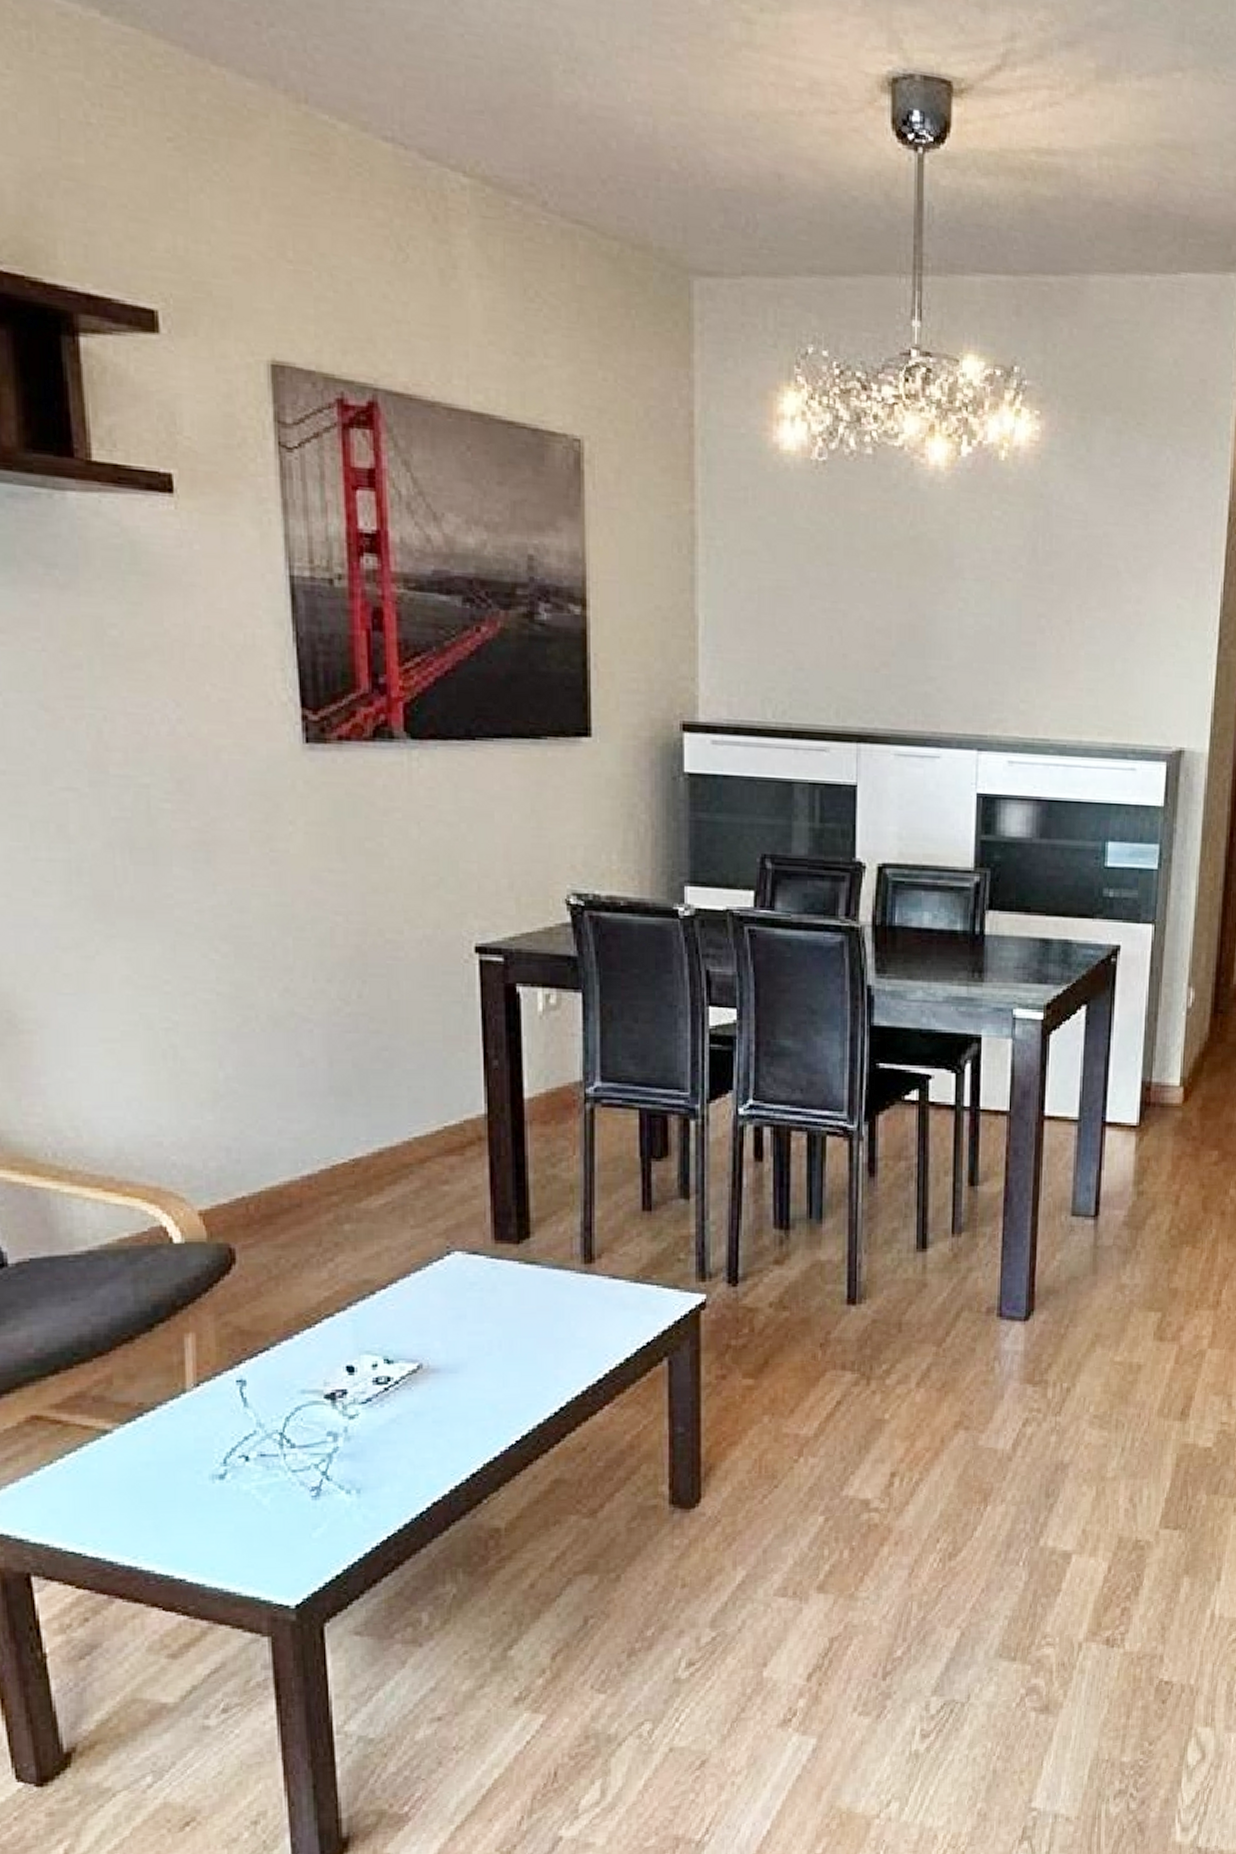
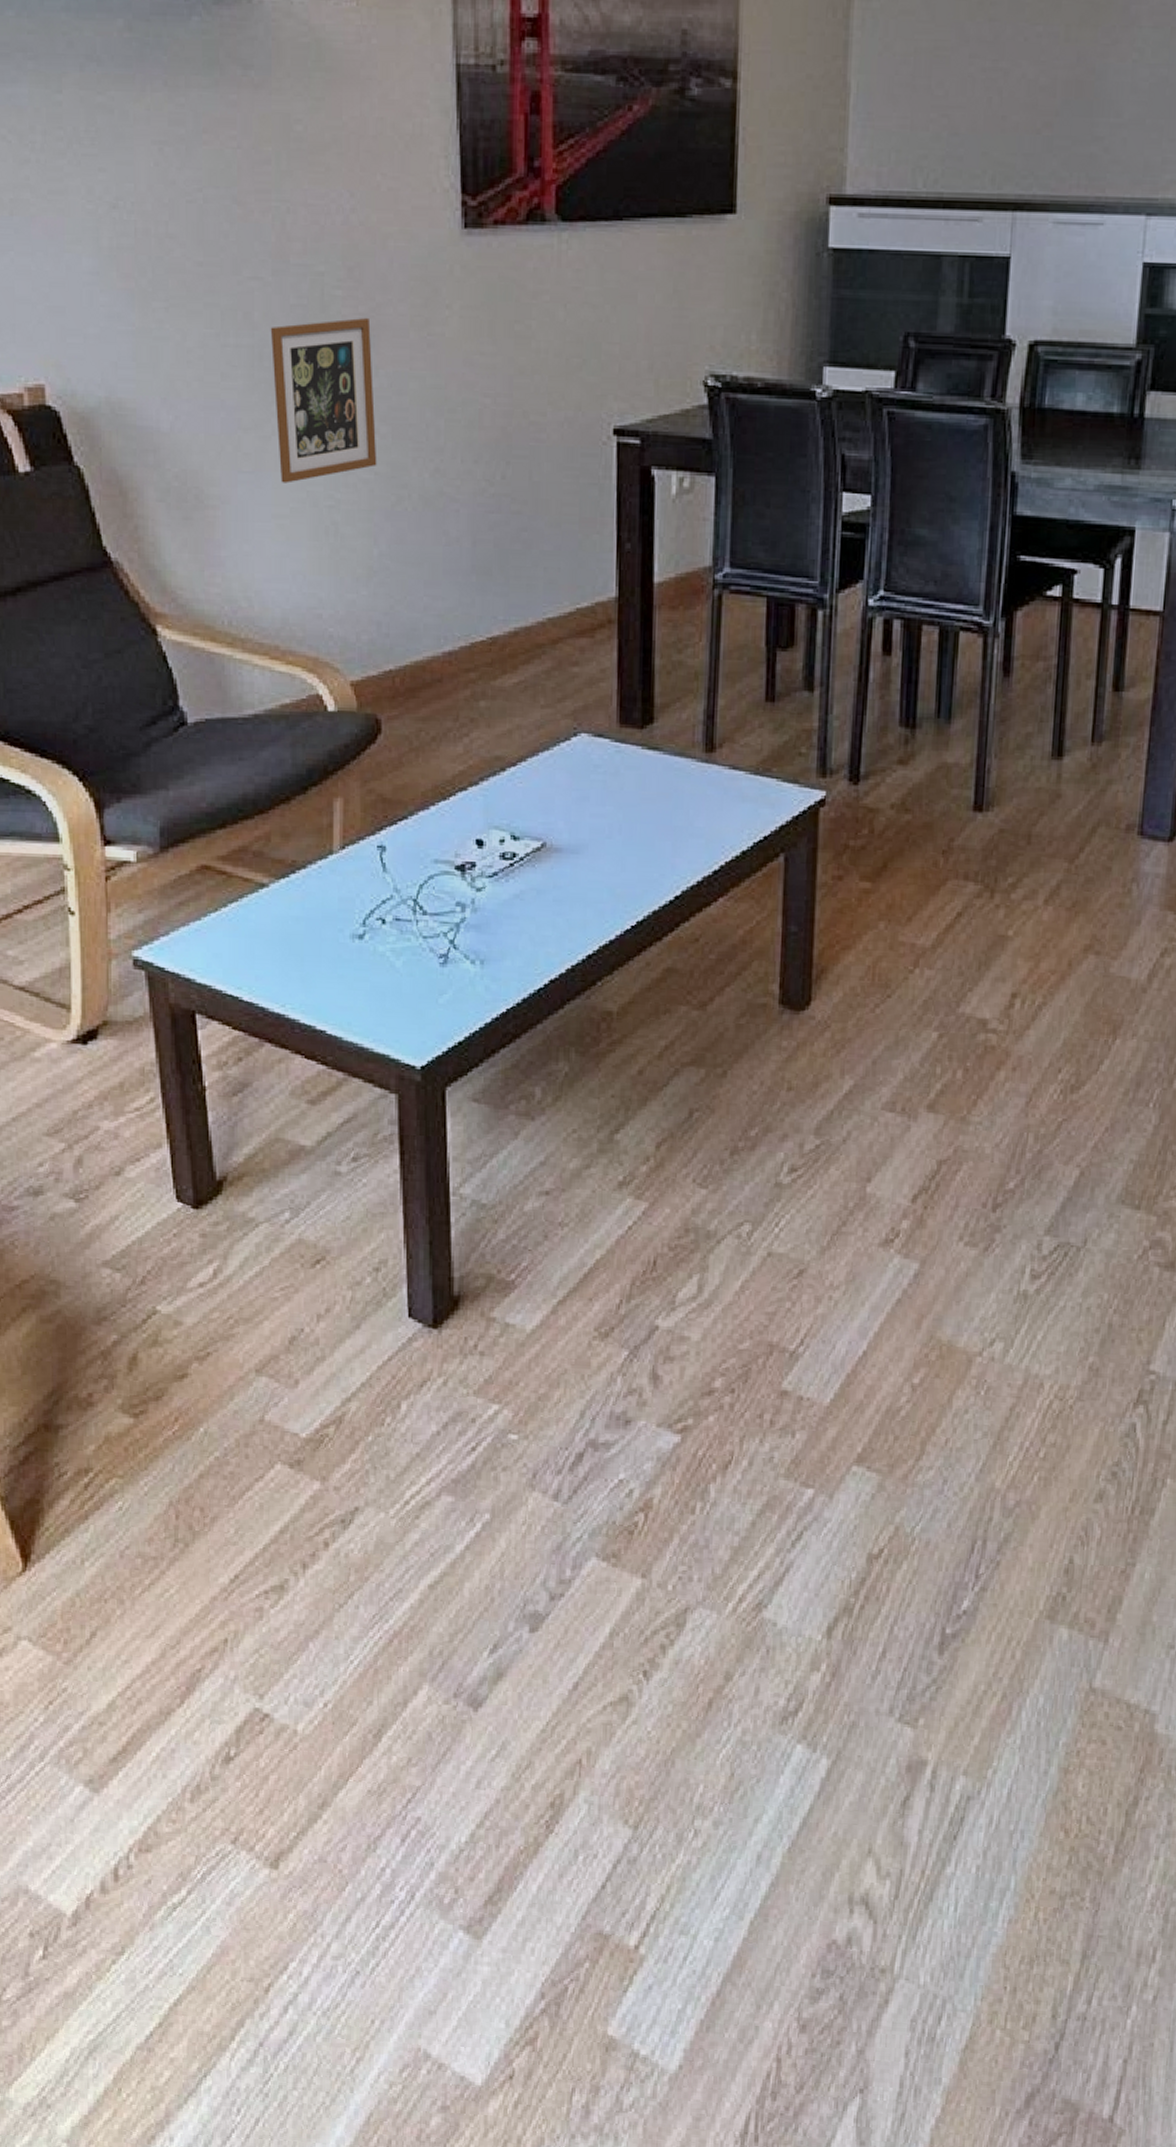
picture frame: none [89,833,219,1005] -> present [270,318,377,484]

